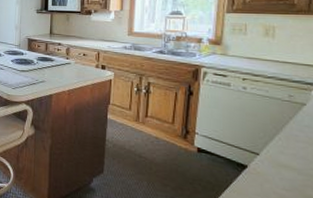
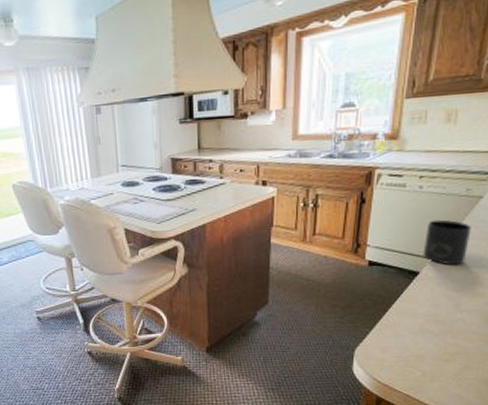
mug: none [250,119,297,165] -> present [423,219,471,265]

